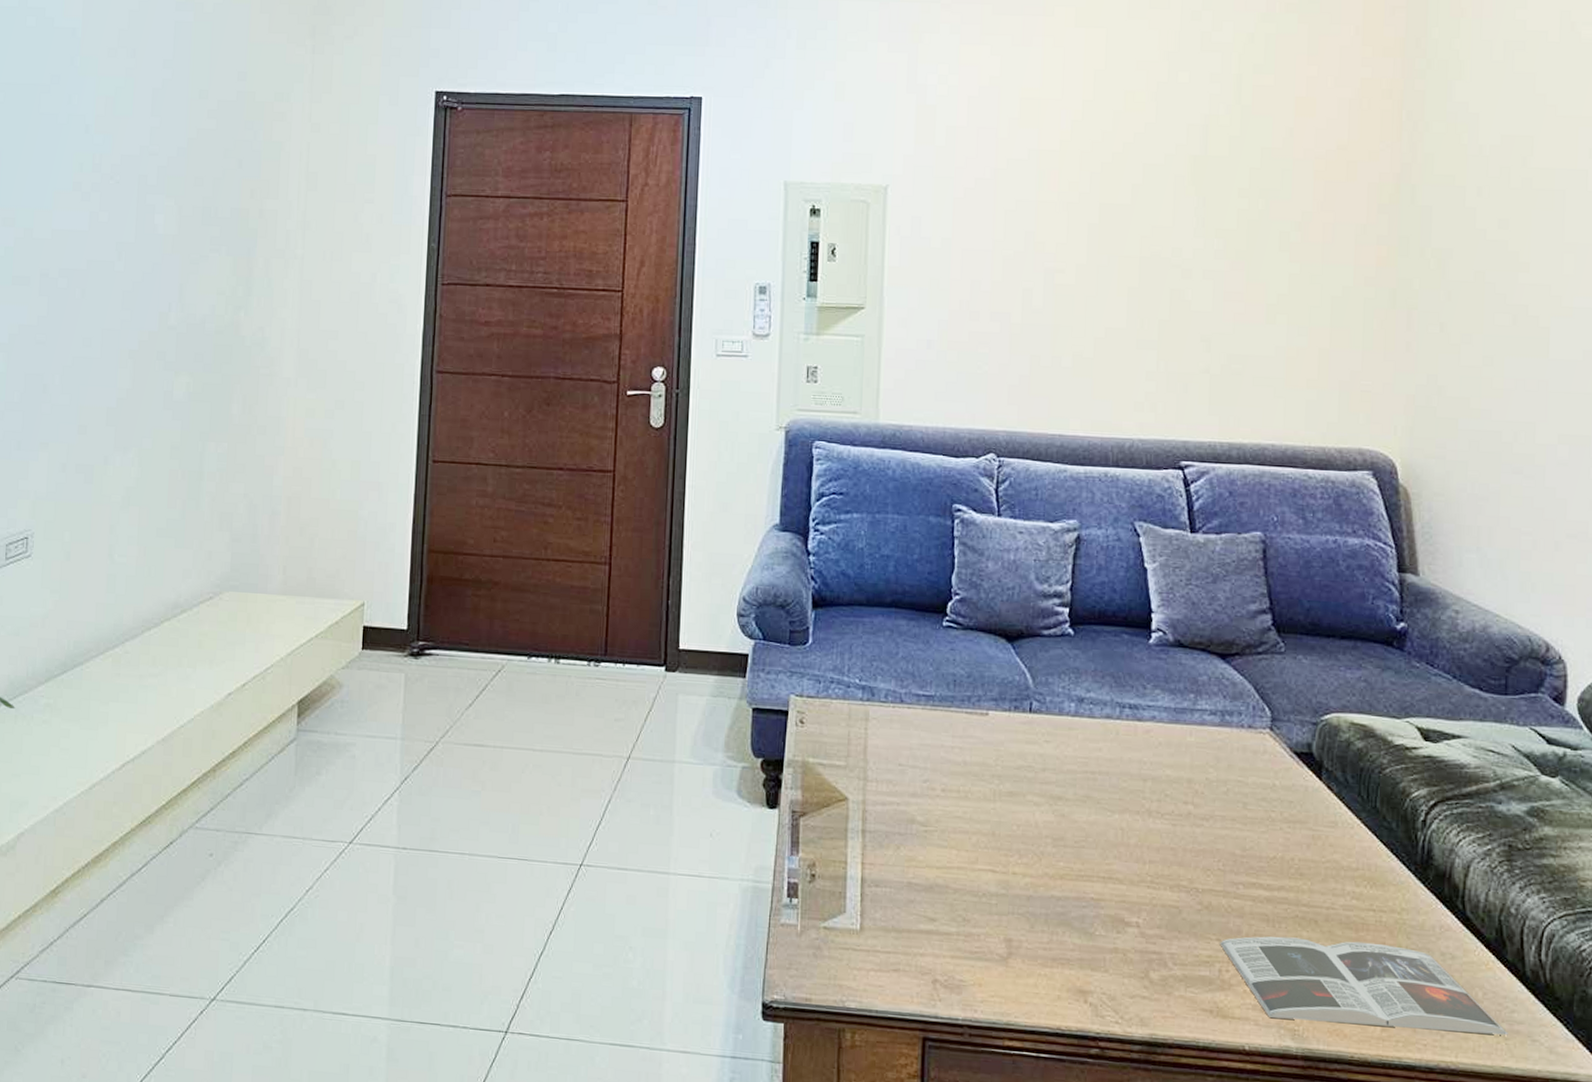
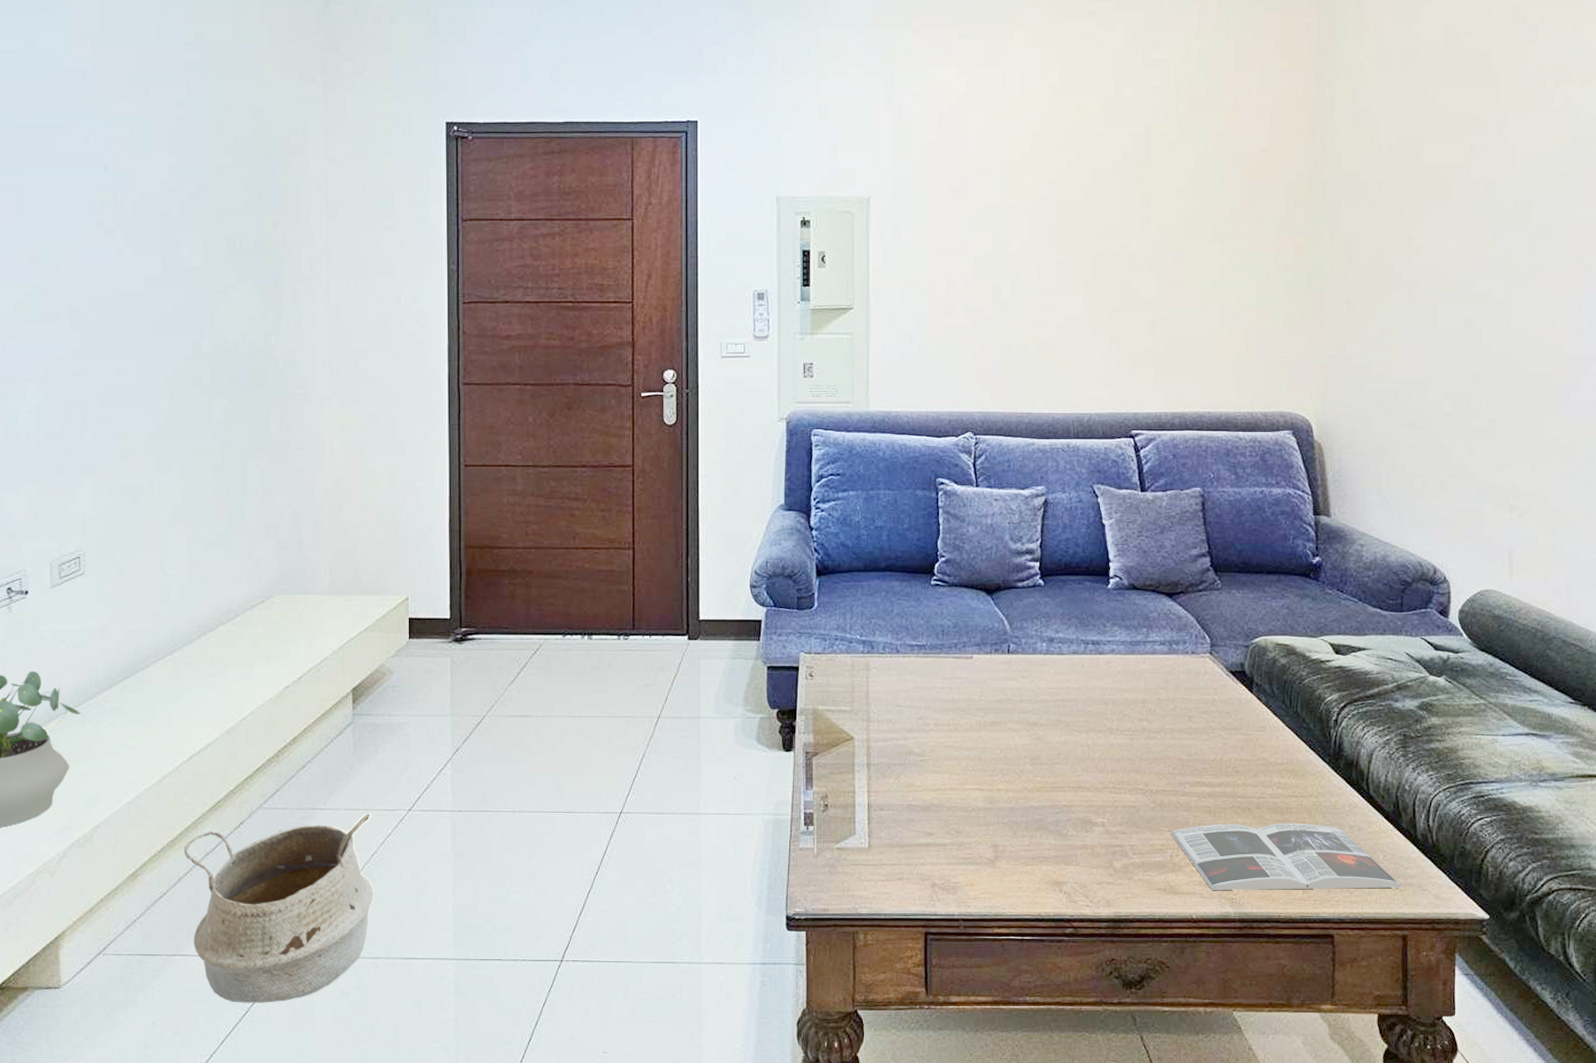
woven basket: none [108,842,308,1051] -> present [183,813,374,1003]

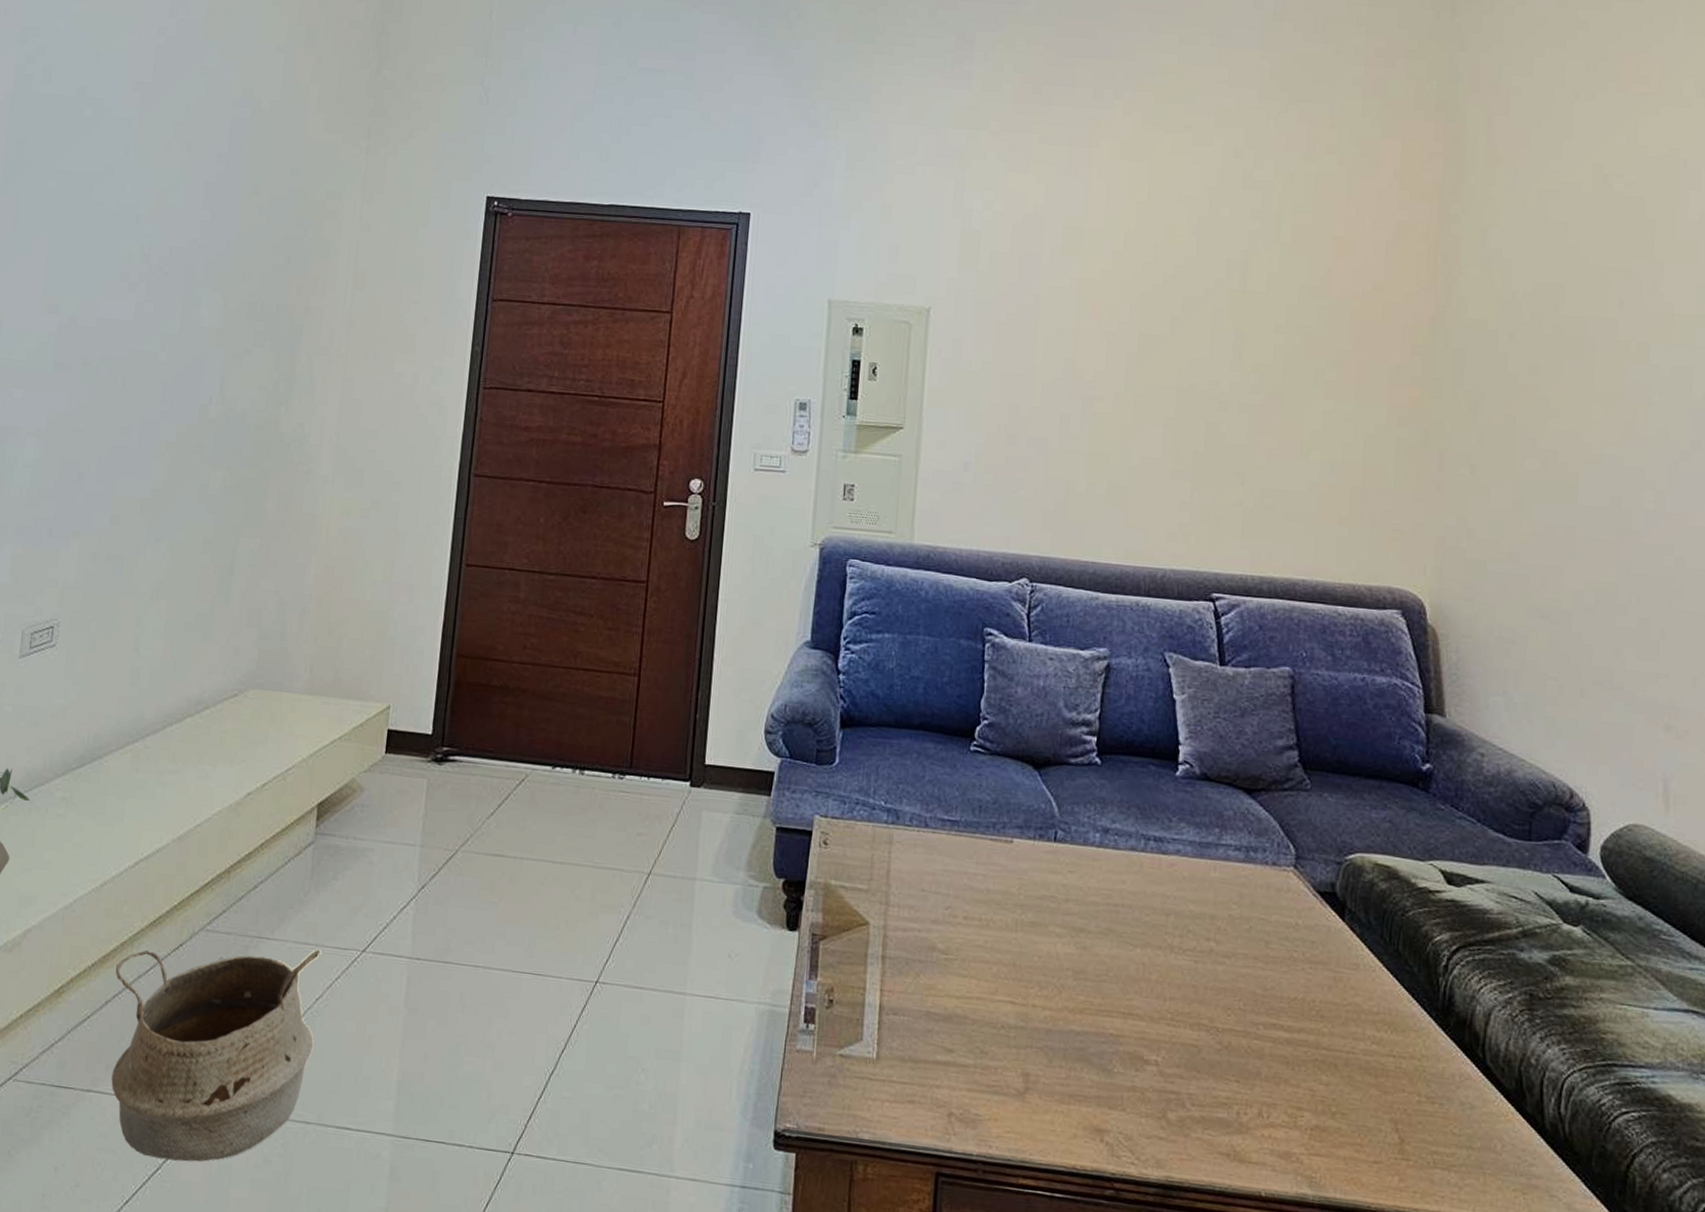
magazine: present [1171,823,1403,890] -> none [1238,1079,1526,1190]

